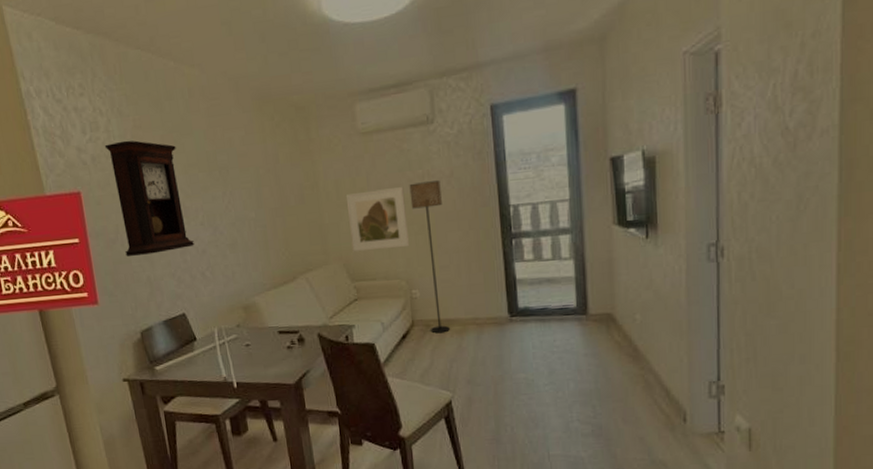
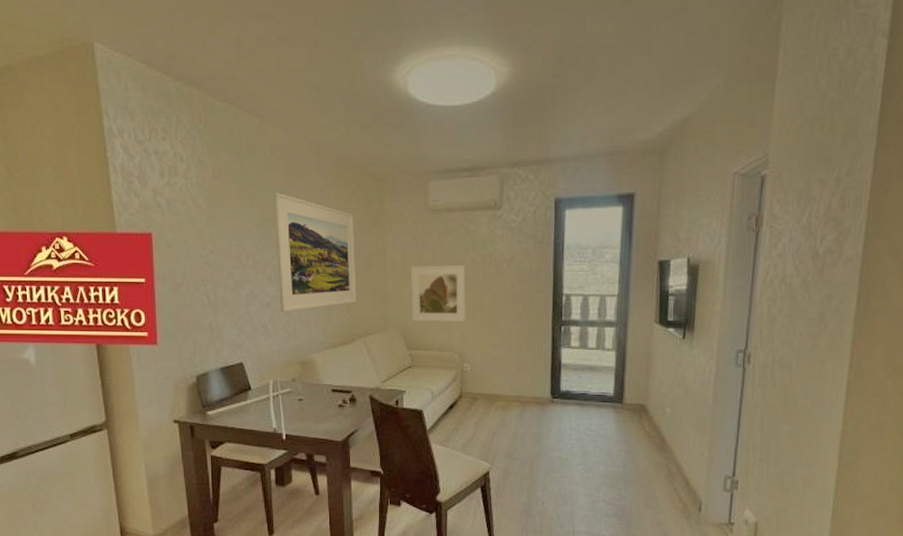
pendulum clock: present [104,140,194,256] -> none [181,189,259,302]
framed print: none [197,134,294,258] -> present [274,192,357,312]
floor lamp: present [409,180,450,334] -> none [471,263,501,407]

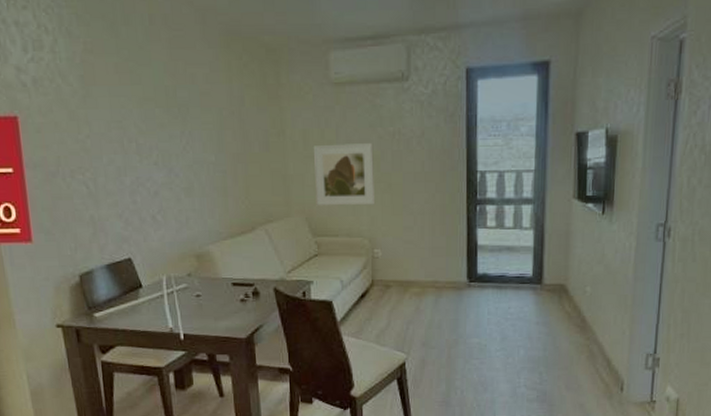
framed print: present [274,192,357,312] -> none [156,66,255,201]

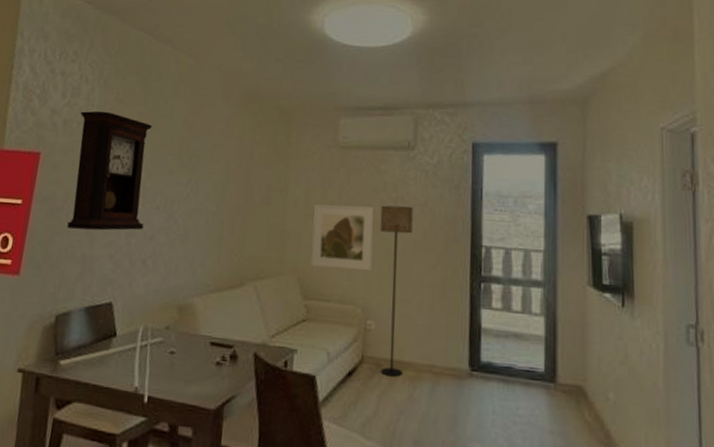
pendulum clock: none [48,64,146,192] -> present [67,110,152,231]
floor lamp: none [379,140,411,295] -> present [379,205,413,377]

